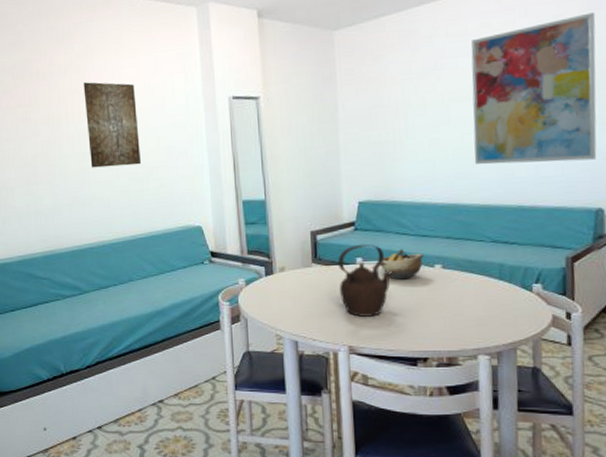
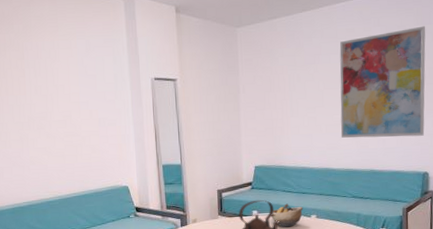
wall art: present [83,82,141,168] -> none [22,60,75,136]

